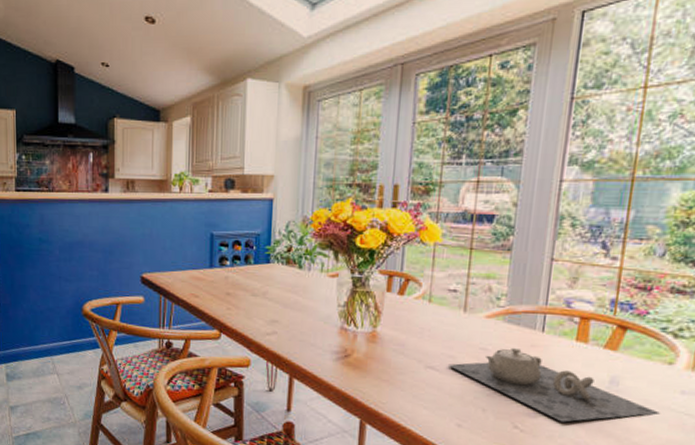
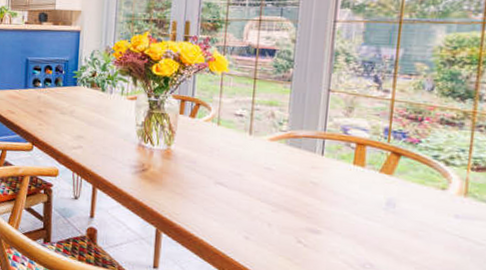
teapot: present [447,347,660,422] -> none [235,168,435,240]

